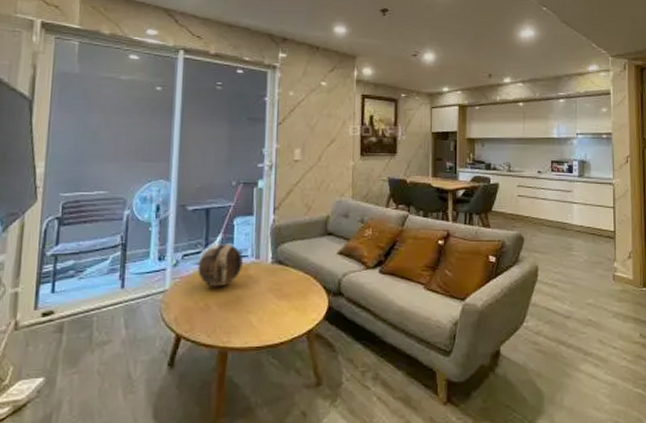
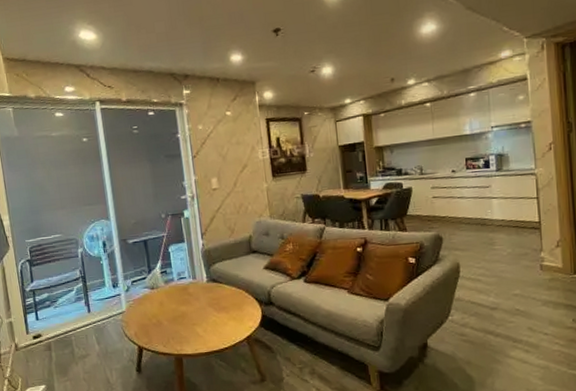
decorative bowl: present [198,243,243,287] -> none [145,268,183,306]

